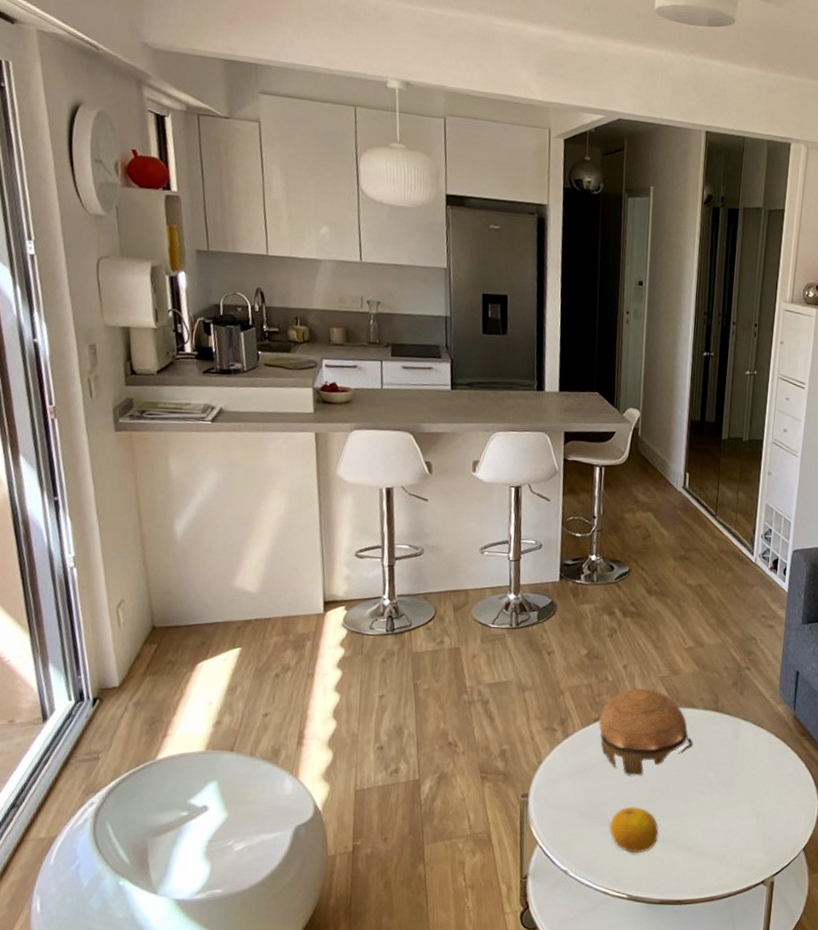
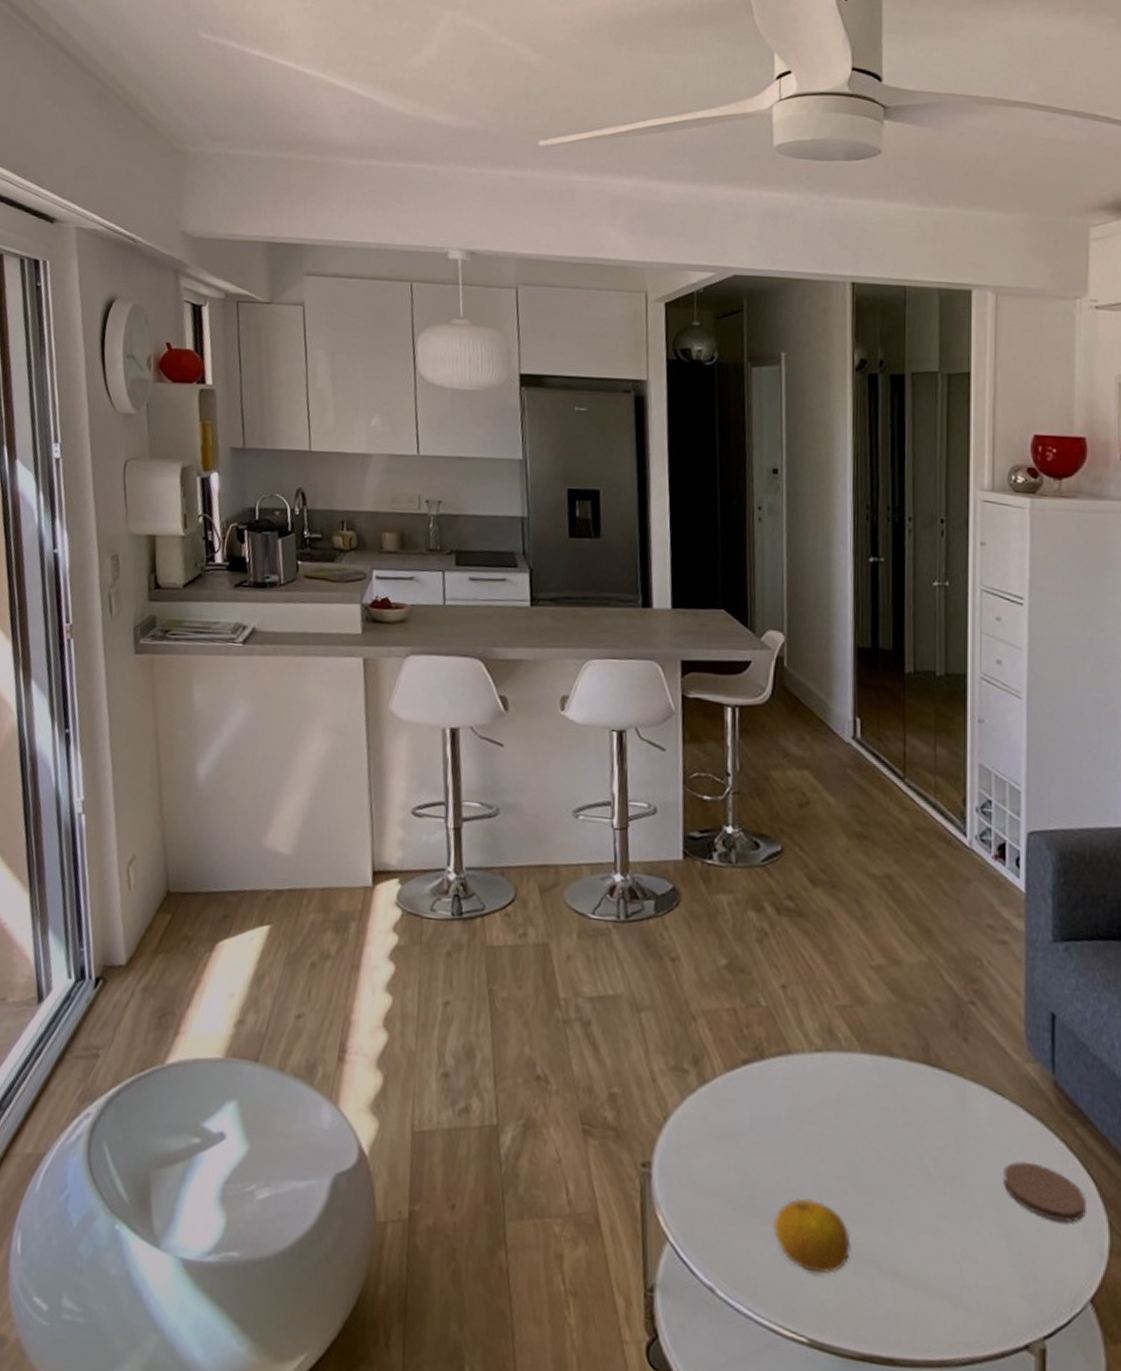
decorative bowl: present [599,688,693,776] -> none [749,1019,895,1153]
coaster: none [757,768,806,803] -> present [1004,1161,1086,1223]

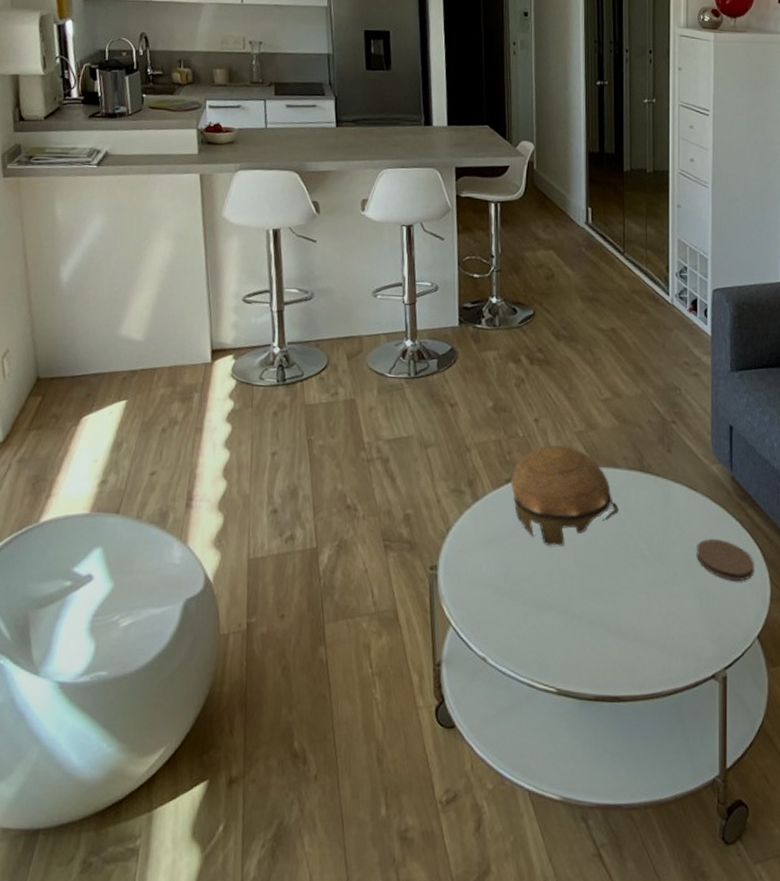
decorative bowl: none [749,1019,895,1153] -> present [511,445,619,546]
fruit: present [772,1198,851,1275] -> none [529,582,587,639]

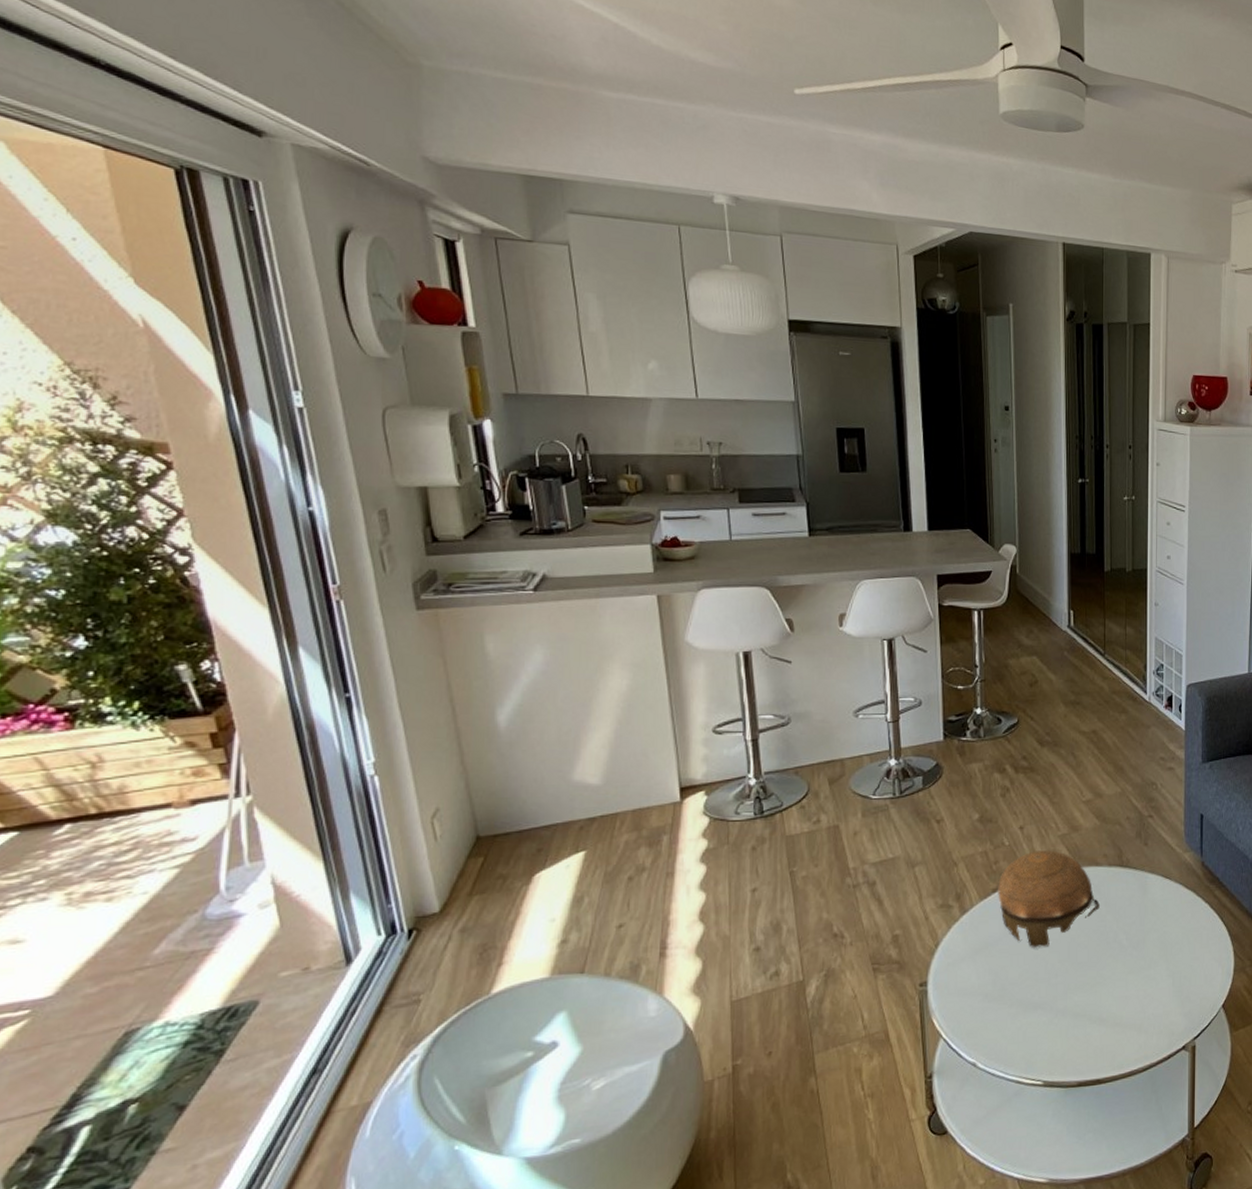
coaster: present [697,539,754,581] -> none [1170,922,1220,958]

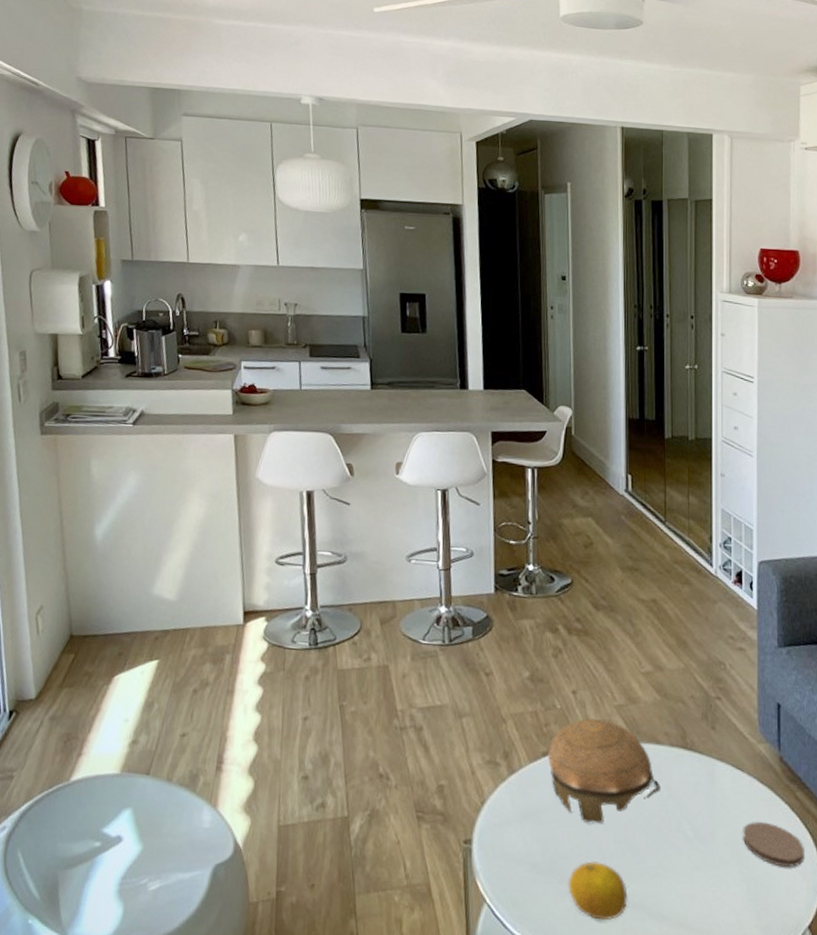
fruit: none [1017,982,1071,1034] -> present [567,861,628,921]
coaster: none [1170,922,1220,958] -> present [743,822,805,867]

